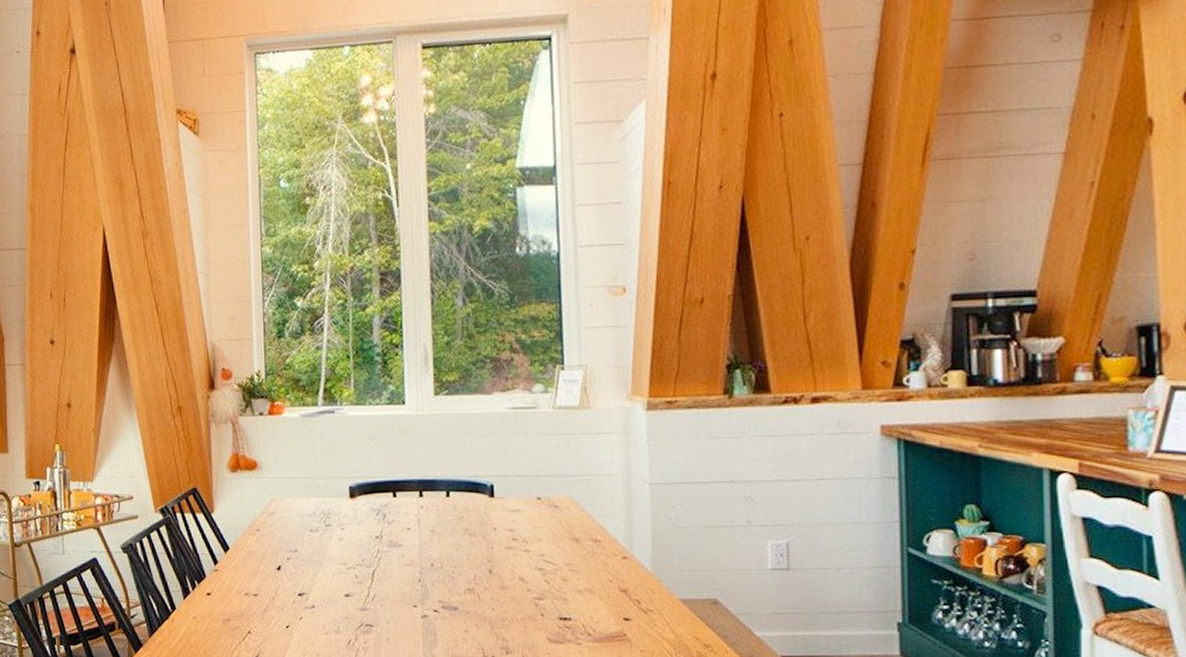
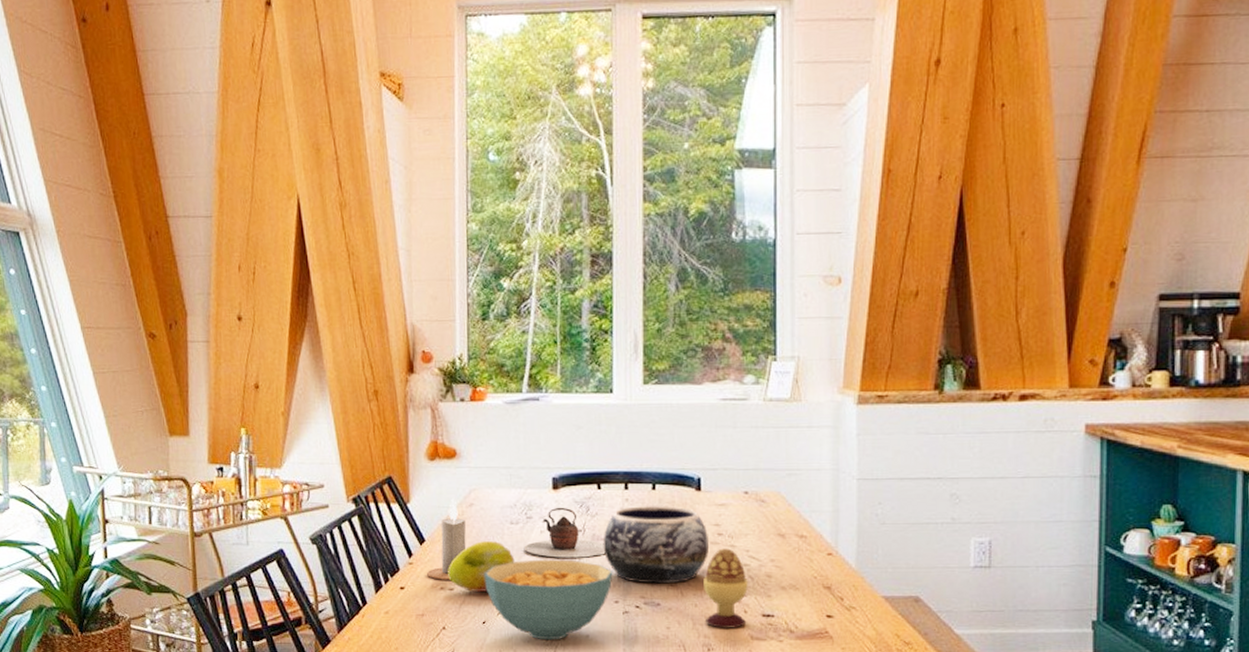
candle: none [232,508,269,586] -> present [427,499,467,580]
fruit: none [251,548,315,597] -> present [448,541,515,592]
cereal bowl: none [286,565,411,644] -> present [483,559,613,640]
teapot: none [323,515,403,564] -> present [523,507,606,558]
decorative bowl: none [400,512,505,588] -> present [603,506,710,584]
decorative egg: none [500,553,545,632] -> present [703,548,748,628]

